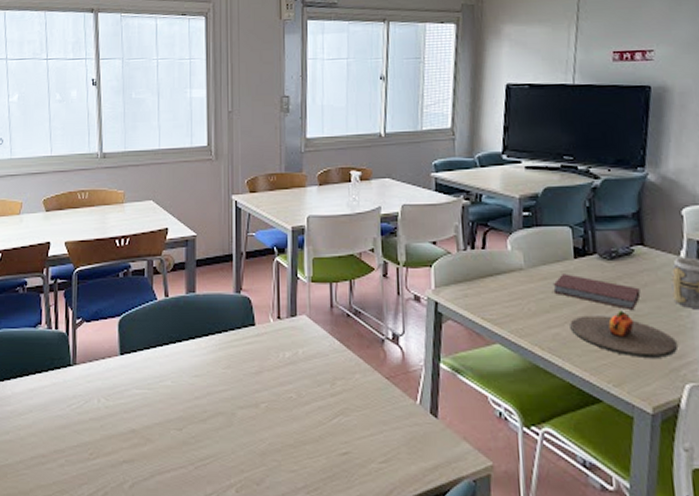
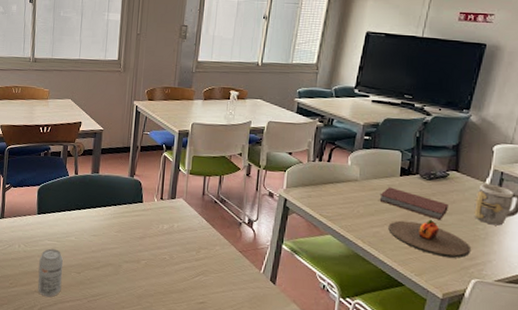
beverage can: none [126,400,159,468] -> present [37,248,63,297]

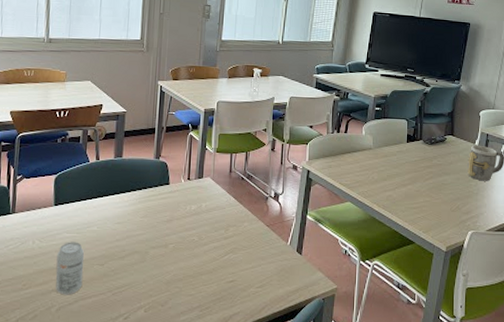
book: present [379,187,449,221] -> none [390,153,447,181]
plate: present [388,220,470,258] -> none [399,180,466,213]

